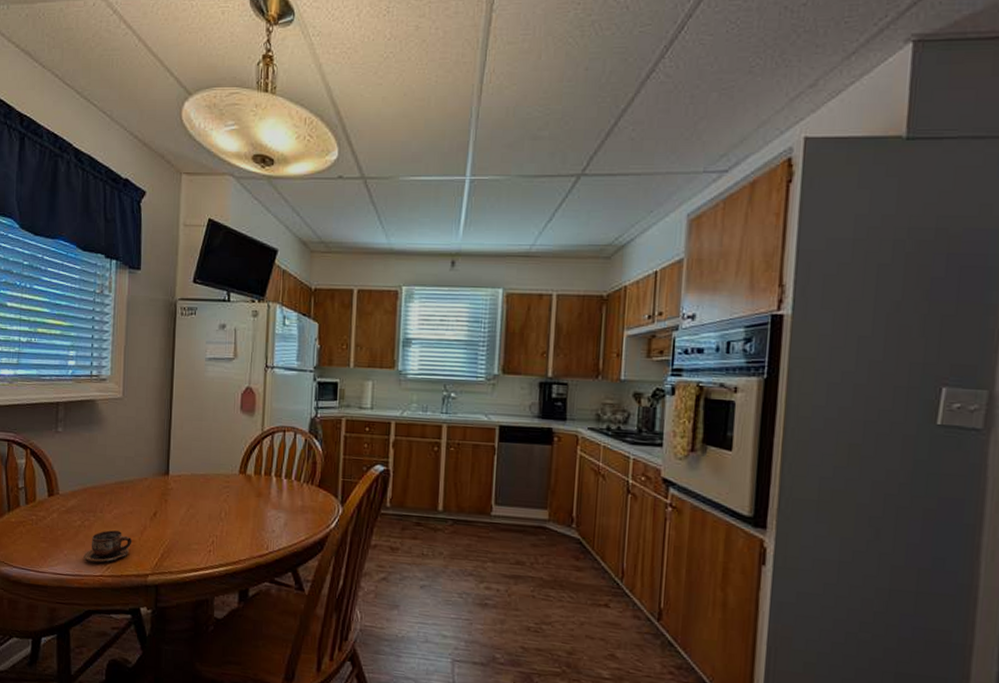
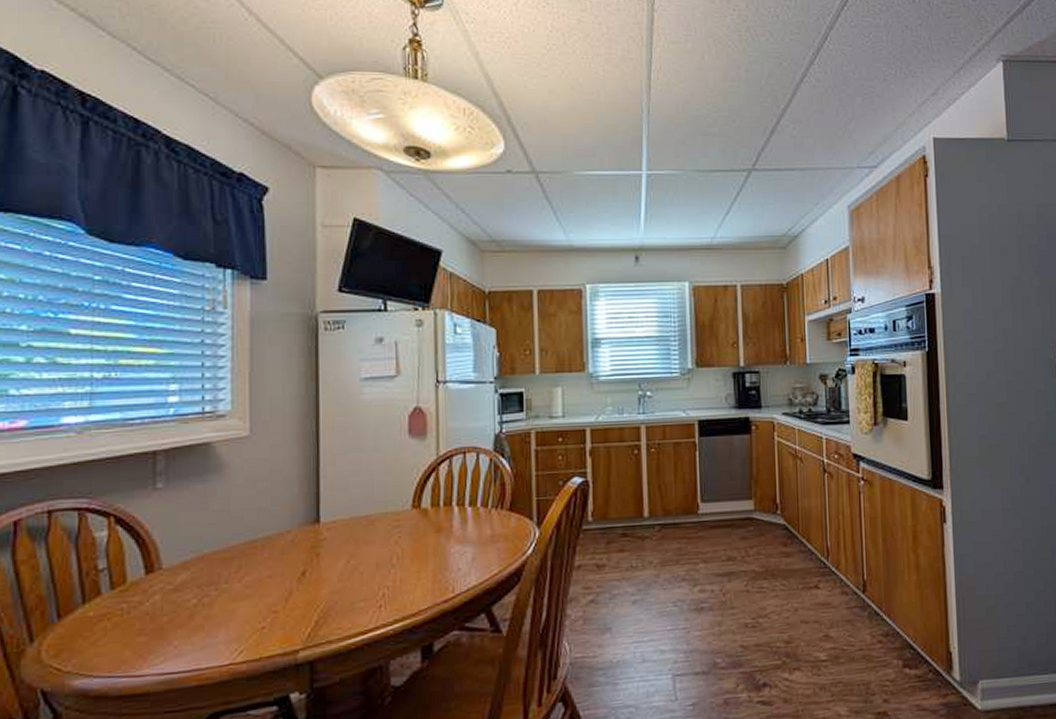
cup: present [83,530,132,564] -> none [203,602,274,650]

